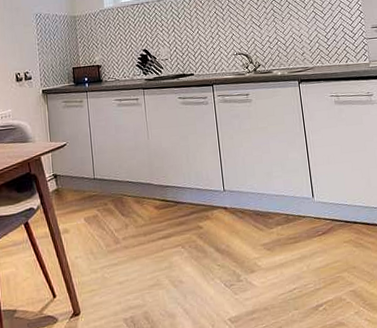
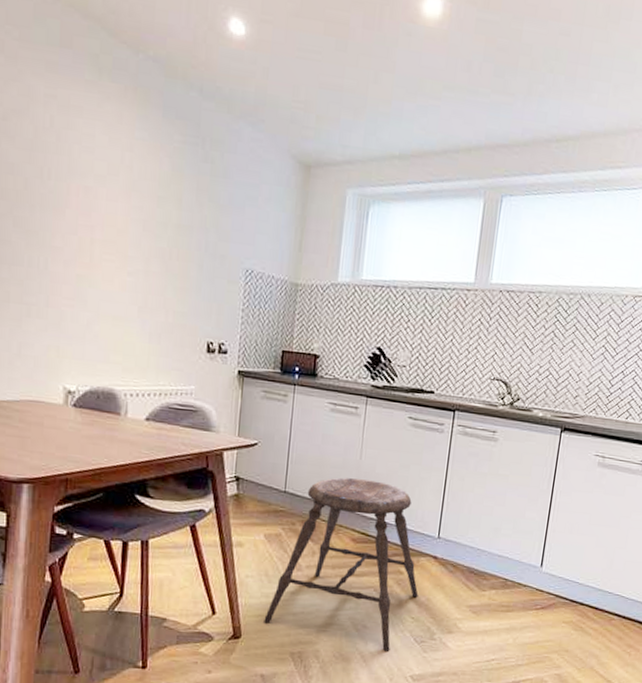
stool: none [96,154,219,301] -> present [264,477,418,651]

